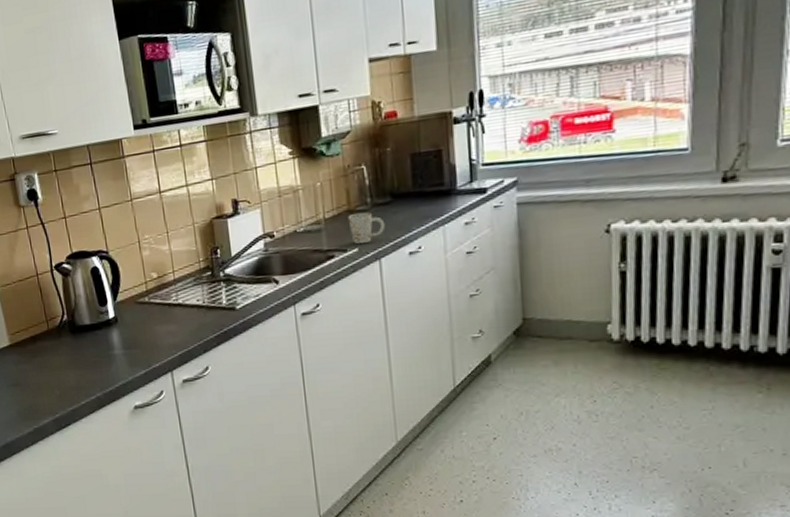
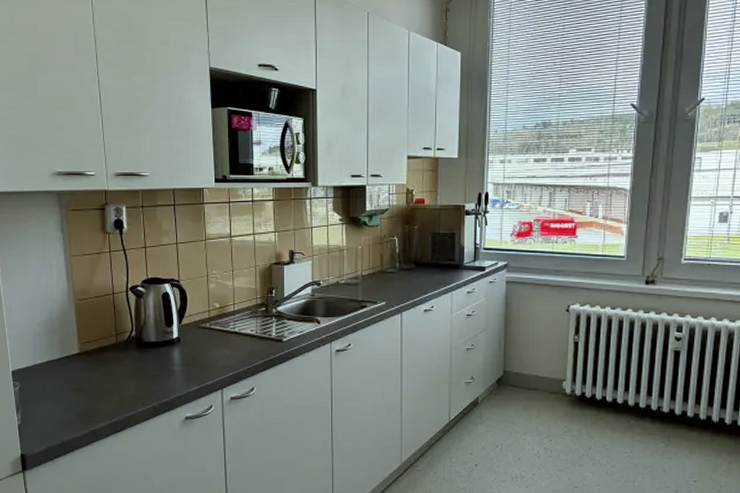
mug: present [347,212,386,245] -> none [380,273,408,299]

